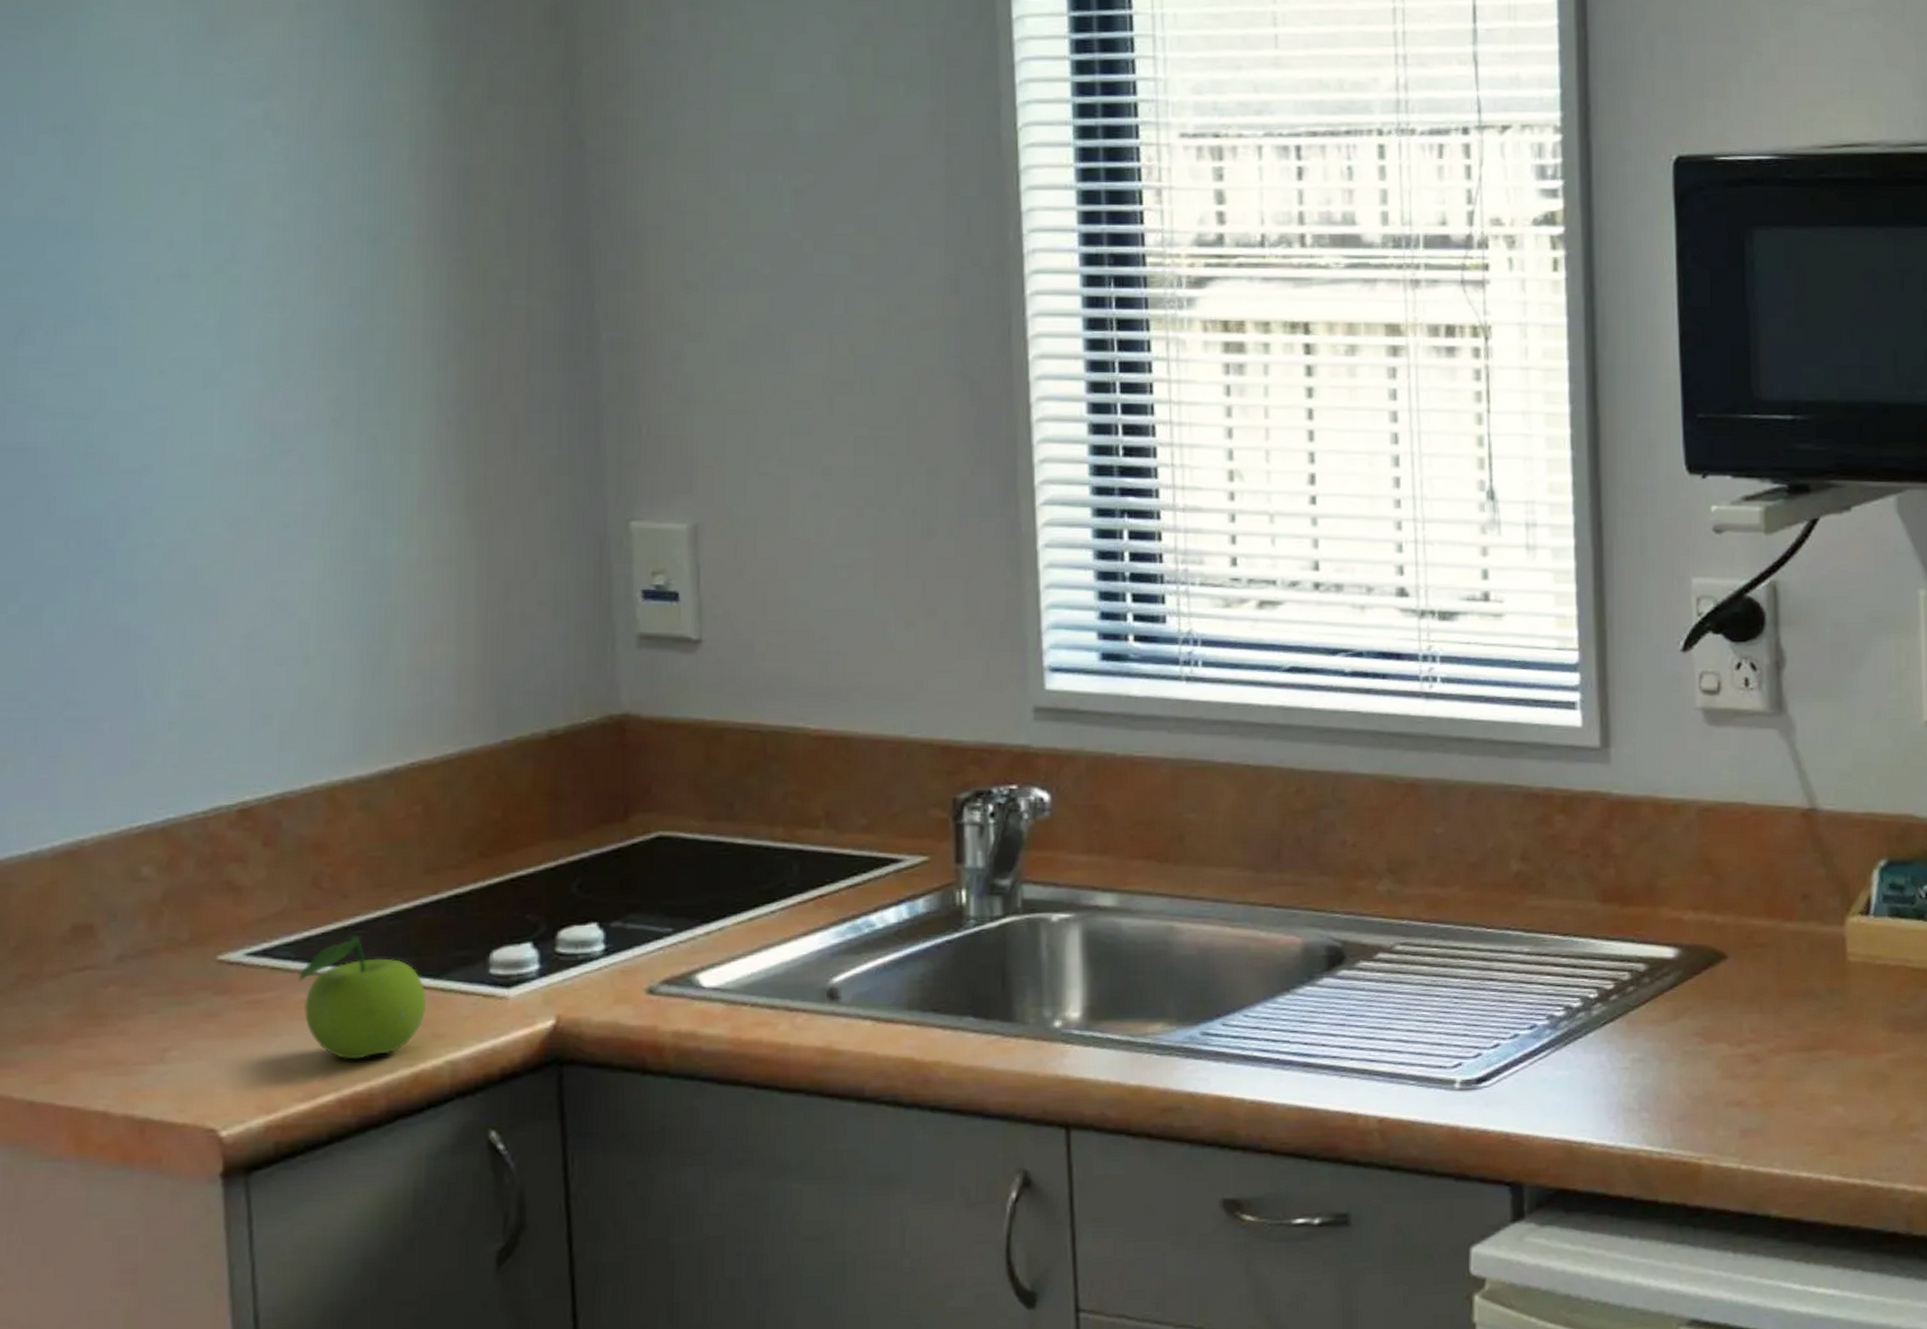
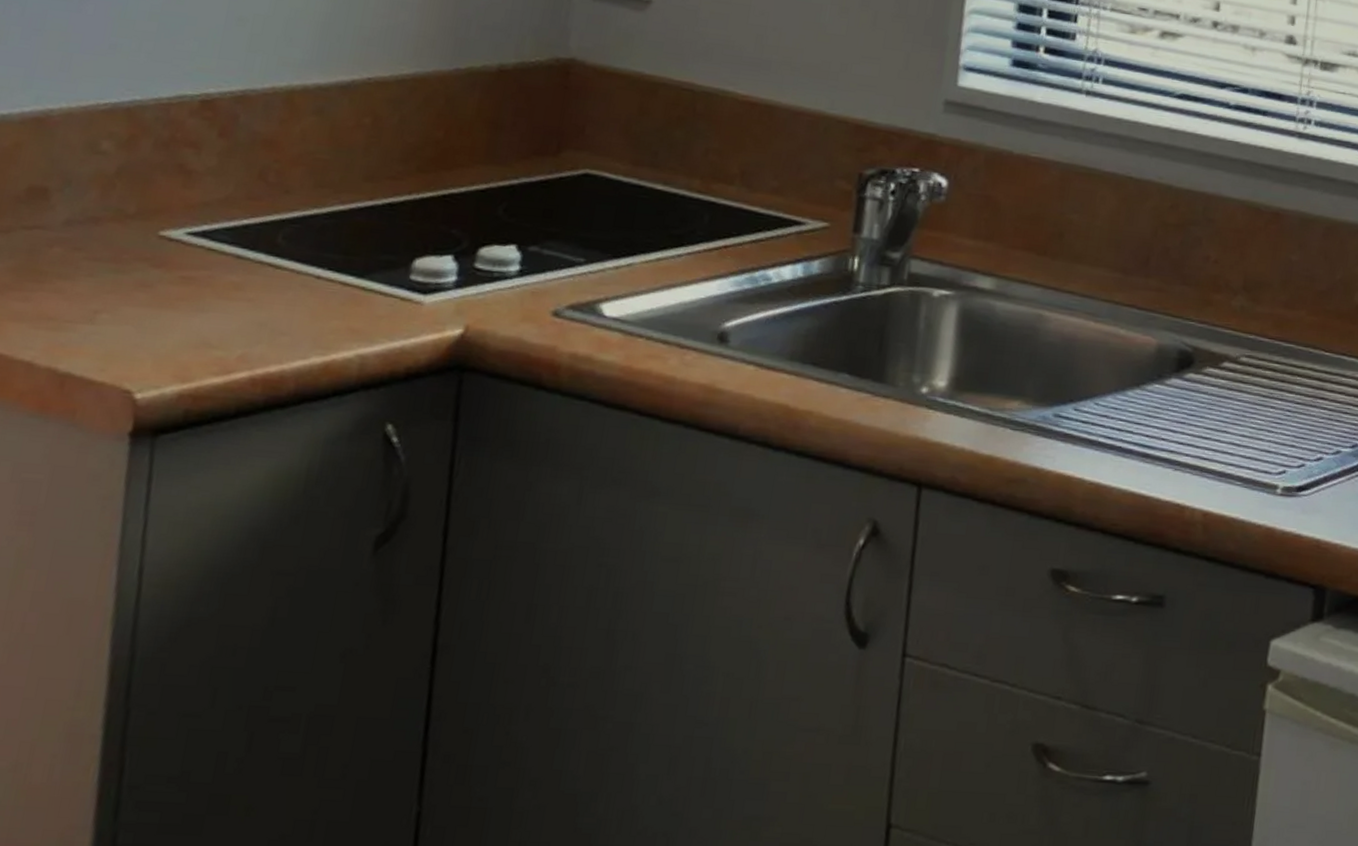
fruit: present [298,936,426,1060] -> none [231,229,348,343]

